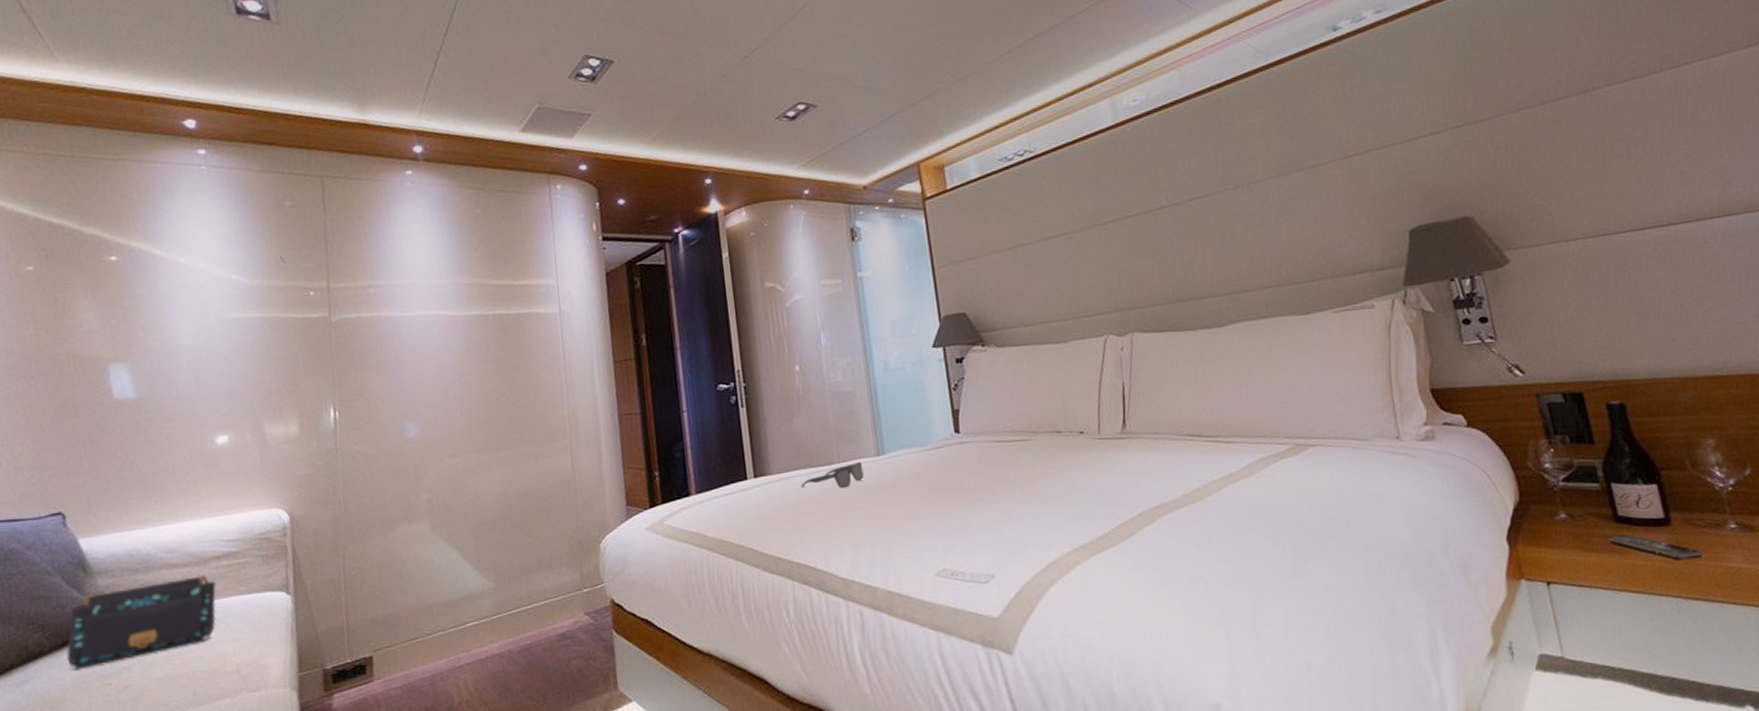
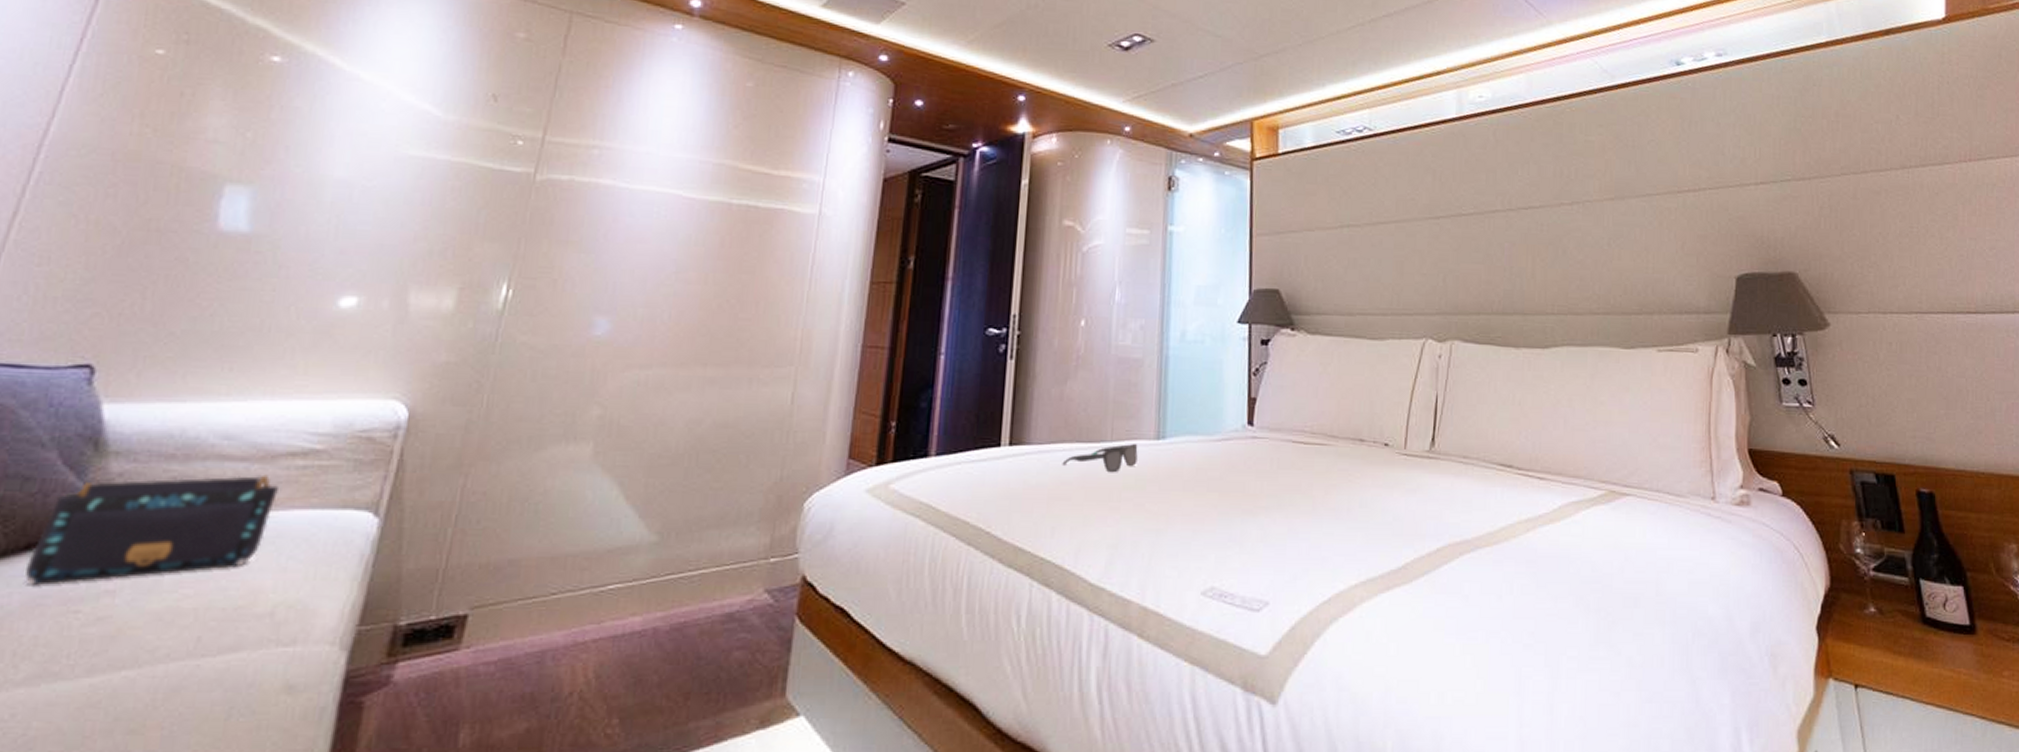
mobile phone: present [1609,534,1703,561] -> none [1916,639,2006,676]

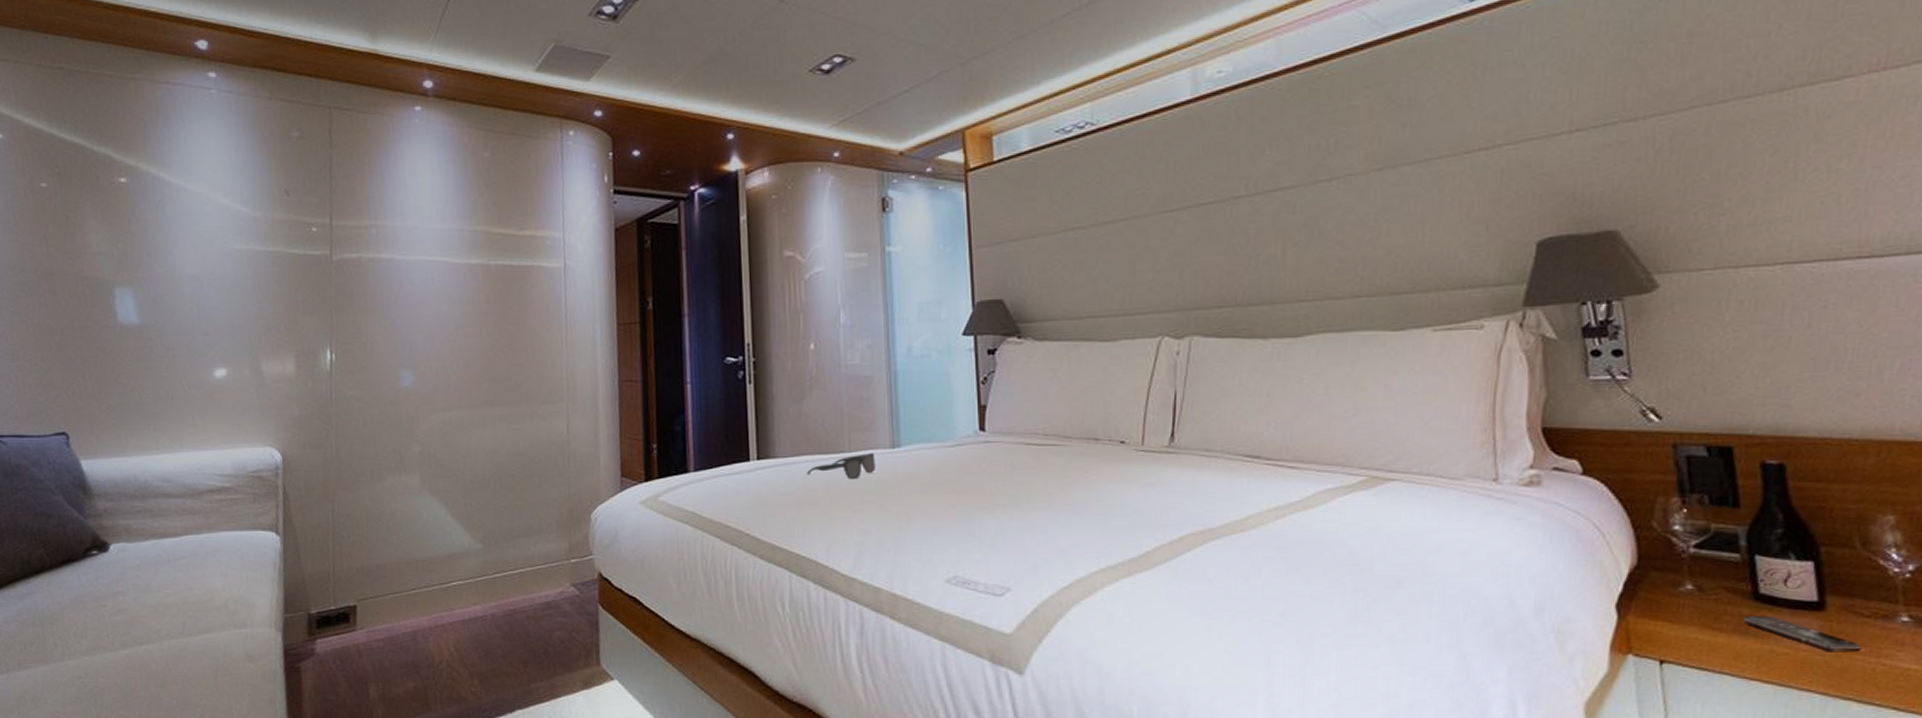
handbag: present [25,474,279,585] -> none [65,507,208,588]
mobile phone: none [1916,639,2006,676] -> present [1743,615,1862,652]

